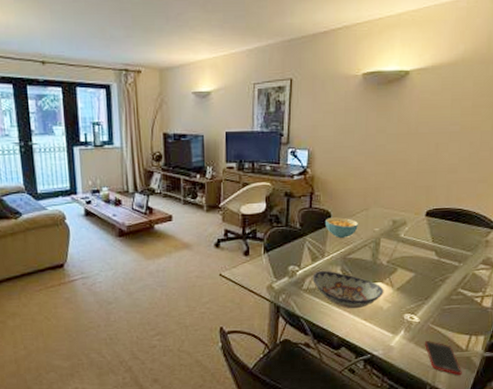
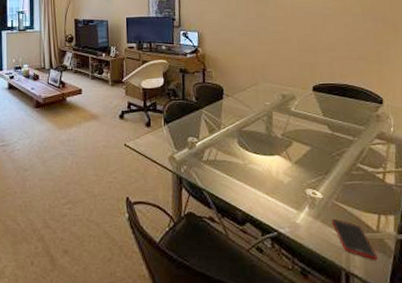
decorative bowl: present [312,270,384,309] -> none [211,142,283,182]
cereal bowl: present [324,217,358,238] -> none [218,91,250,111]

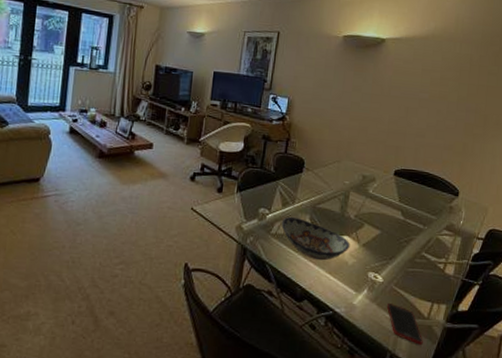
decorative bowl: none [211,142,283,182] -> present [281,216,350,261]

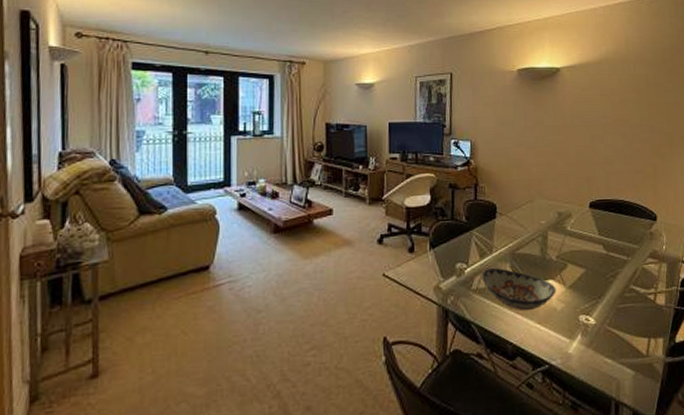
cell phone: present [387,304,423,345] -> none [604,346,646,387]

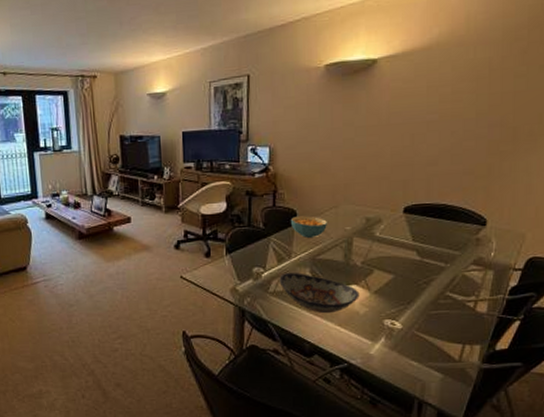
cereal bowl: none [490,209,524,232] -> present [290,216,327,238]

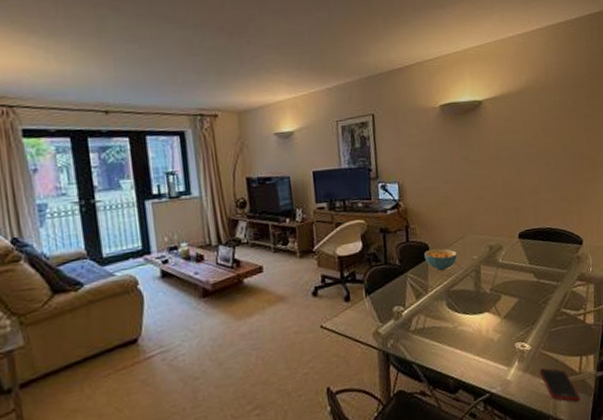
decorative bowl: present [279,272,360,314] -> none [419,306,492,346]
cell phone: none [410,350,456,389] -> present [540,368,581,402]

